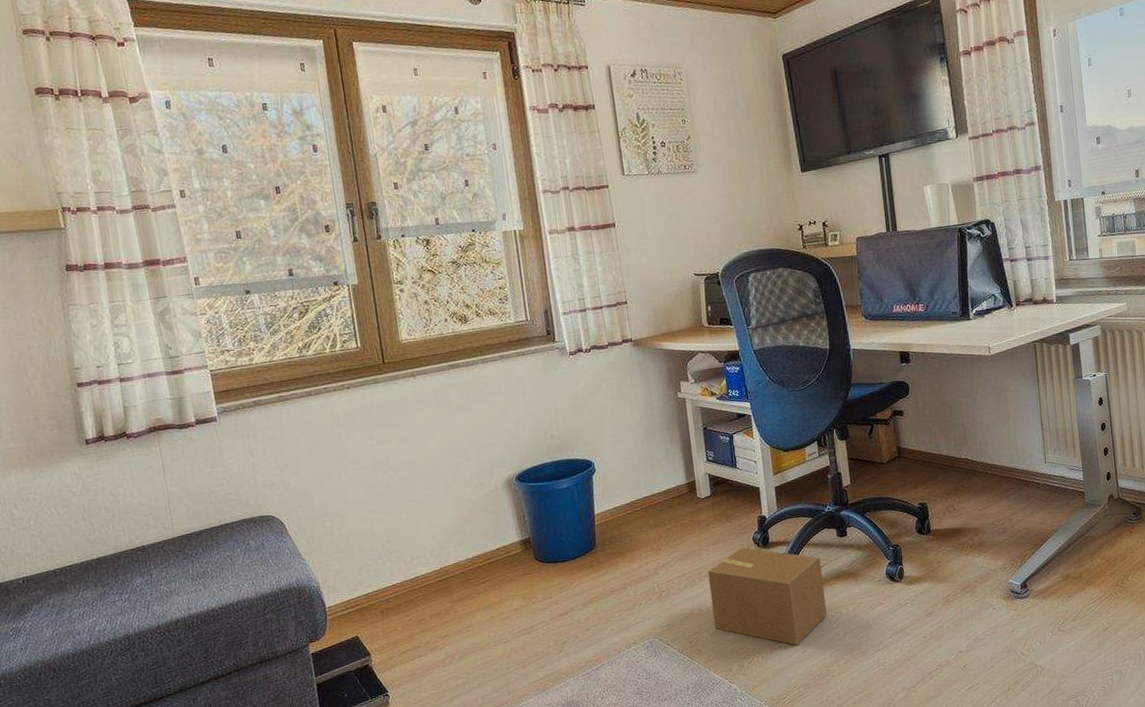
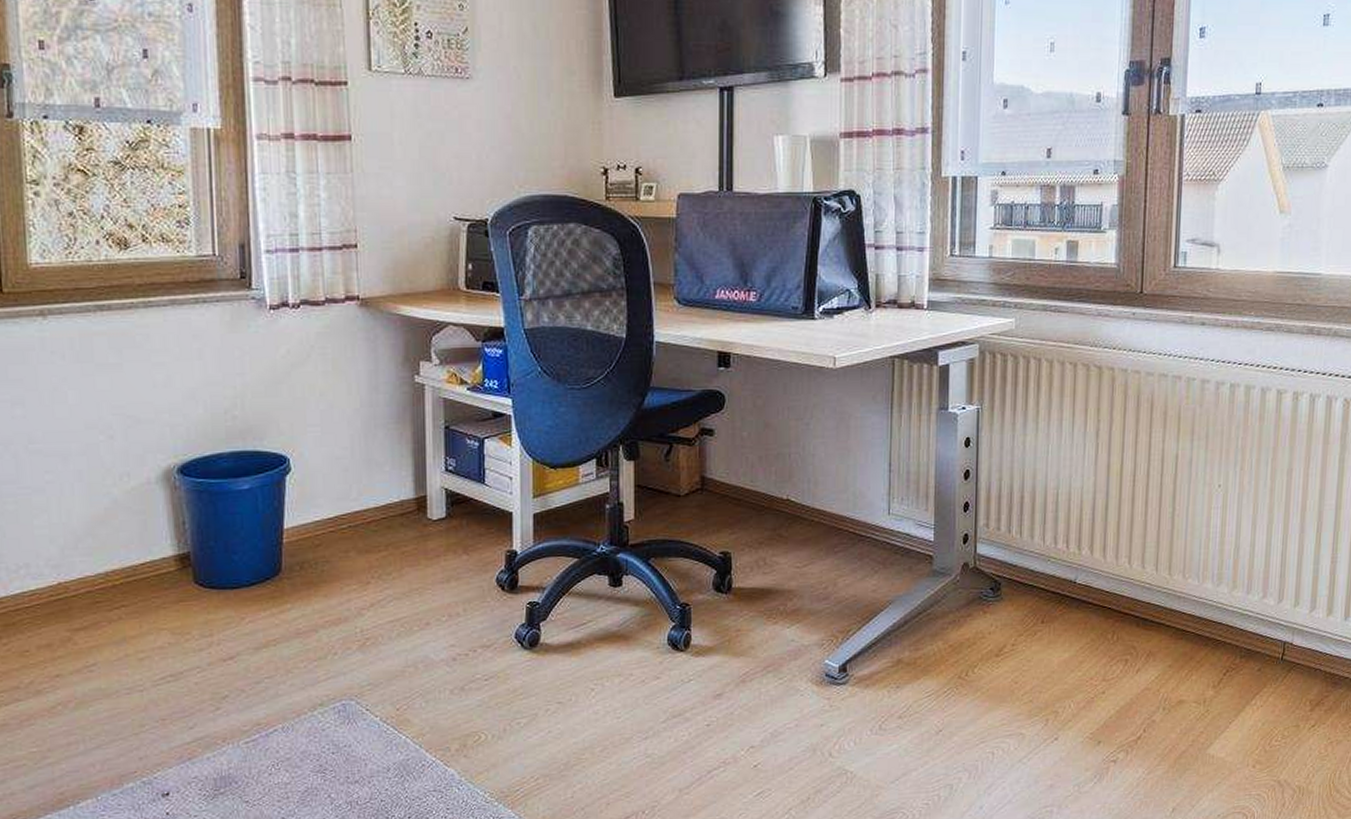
cardboard box: present [707,547,827,646] -> none [431,589,584,724]

